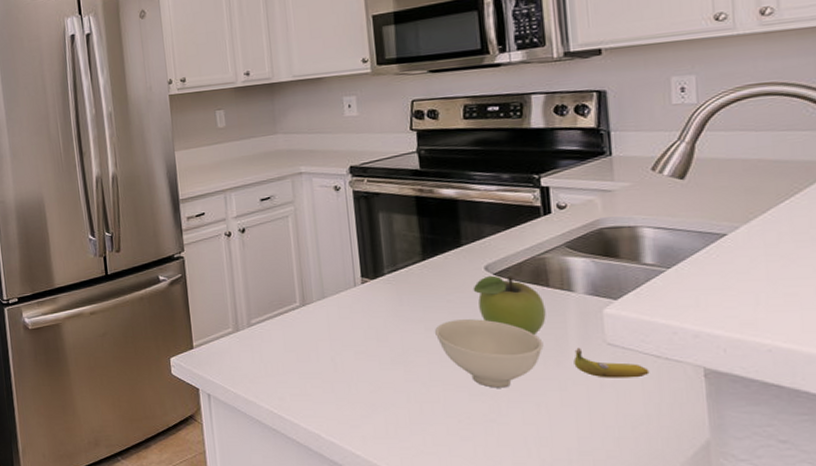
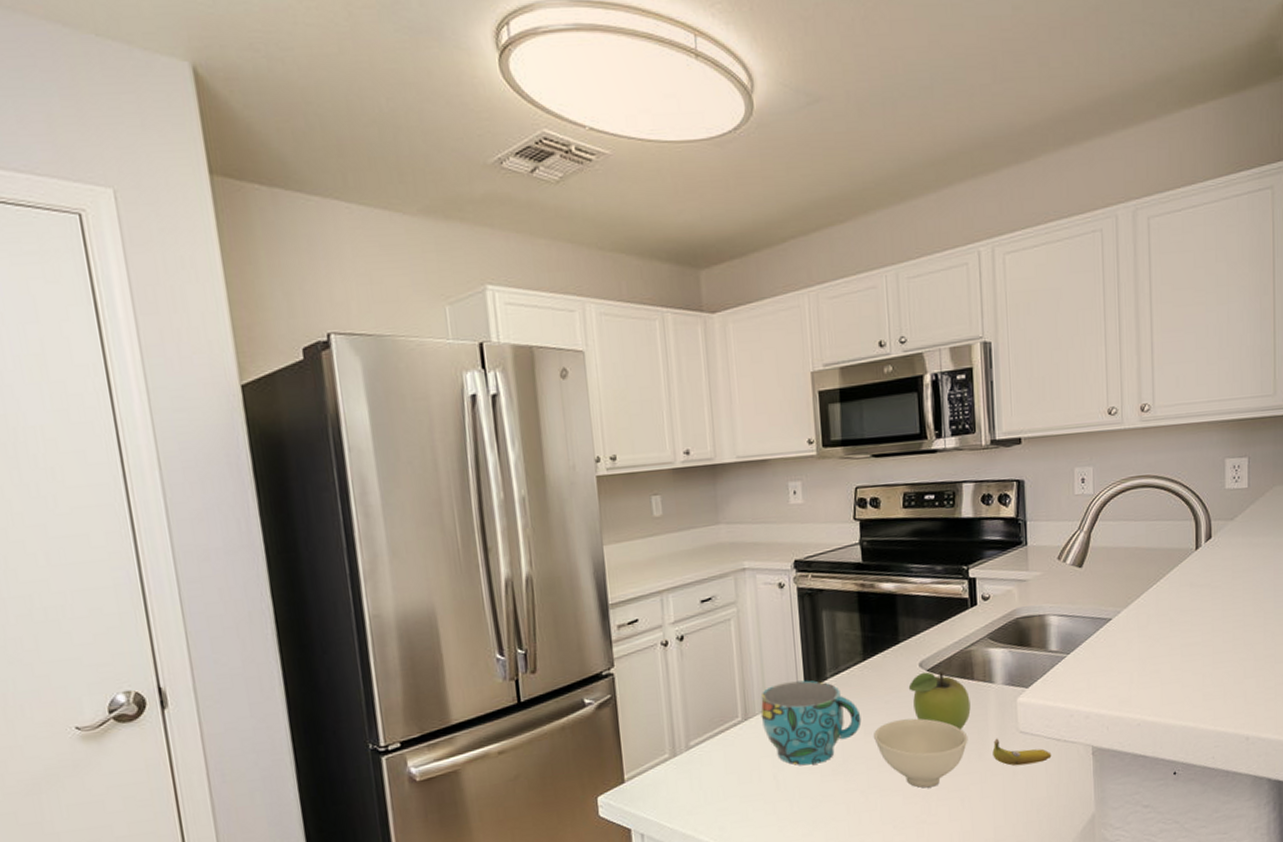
cup: none [317,274,422,352] -> present [760,680,862,766]

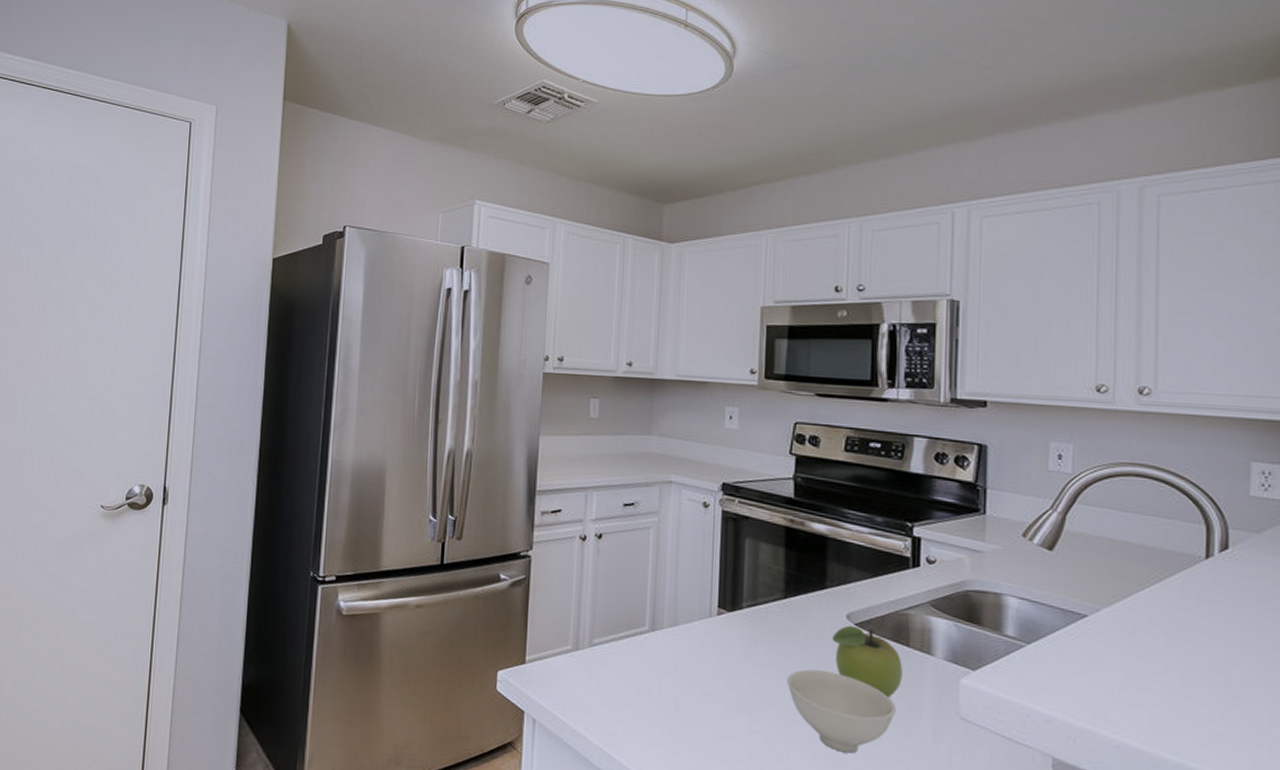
cup: present [760,680,862,766] -> none [668,602,776,695]
fruit: present [992,738,1052,766] -> none [925,718,999,760]

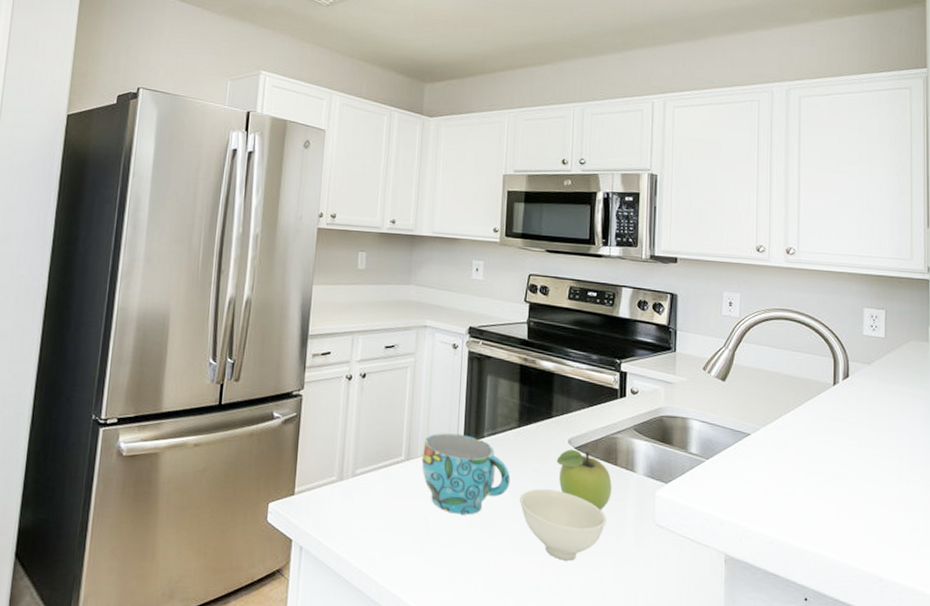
cup: none [668,602,776,695] -> present [421,433,511,515]

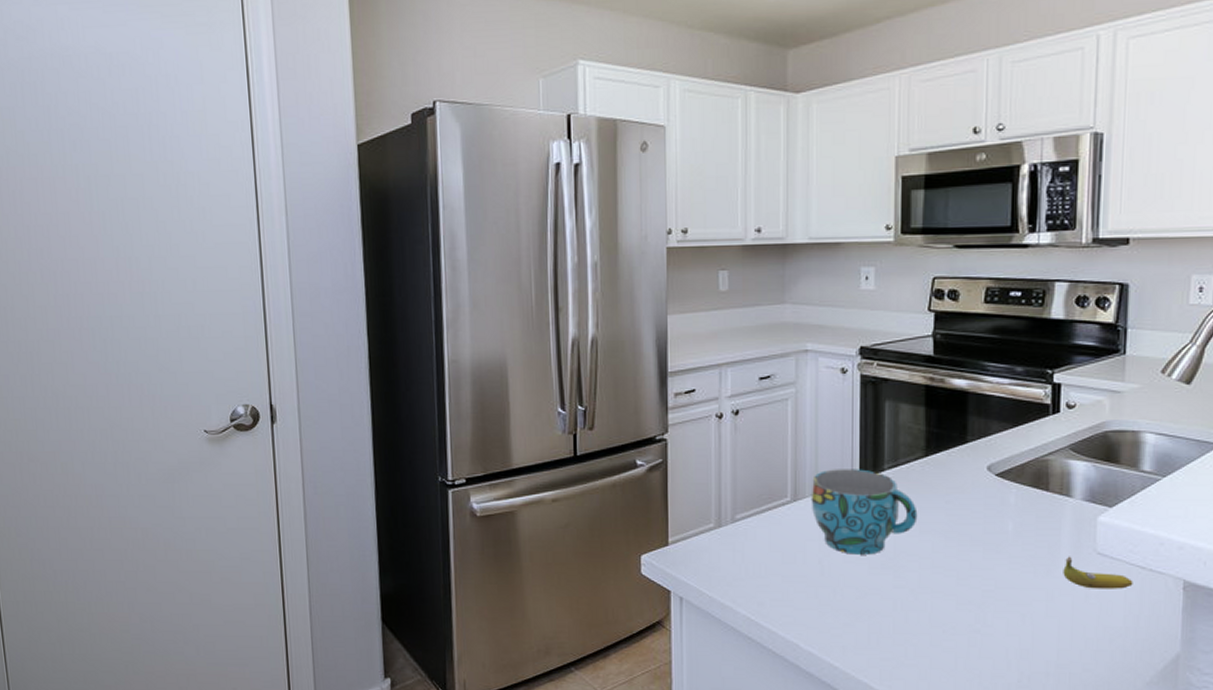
bowl: present [519,489,607,561] -> none [928,523,1036,597]
fruit: present [556,449,612,511] -> none [973,476,1042,542]
fruit: none [628,526,685,560] -> present [1063,556,1133,589]

